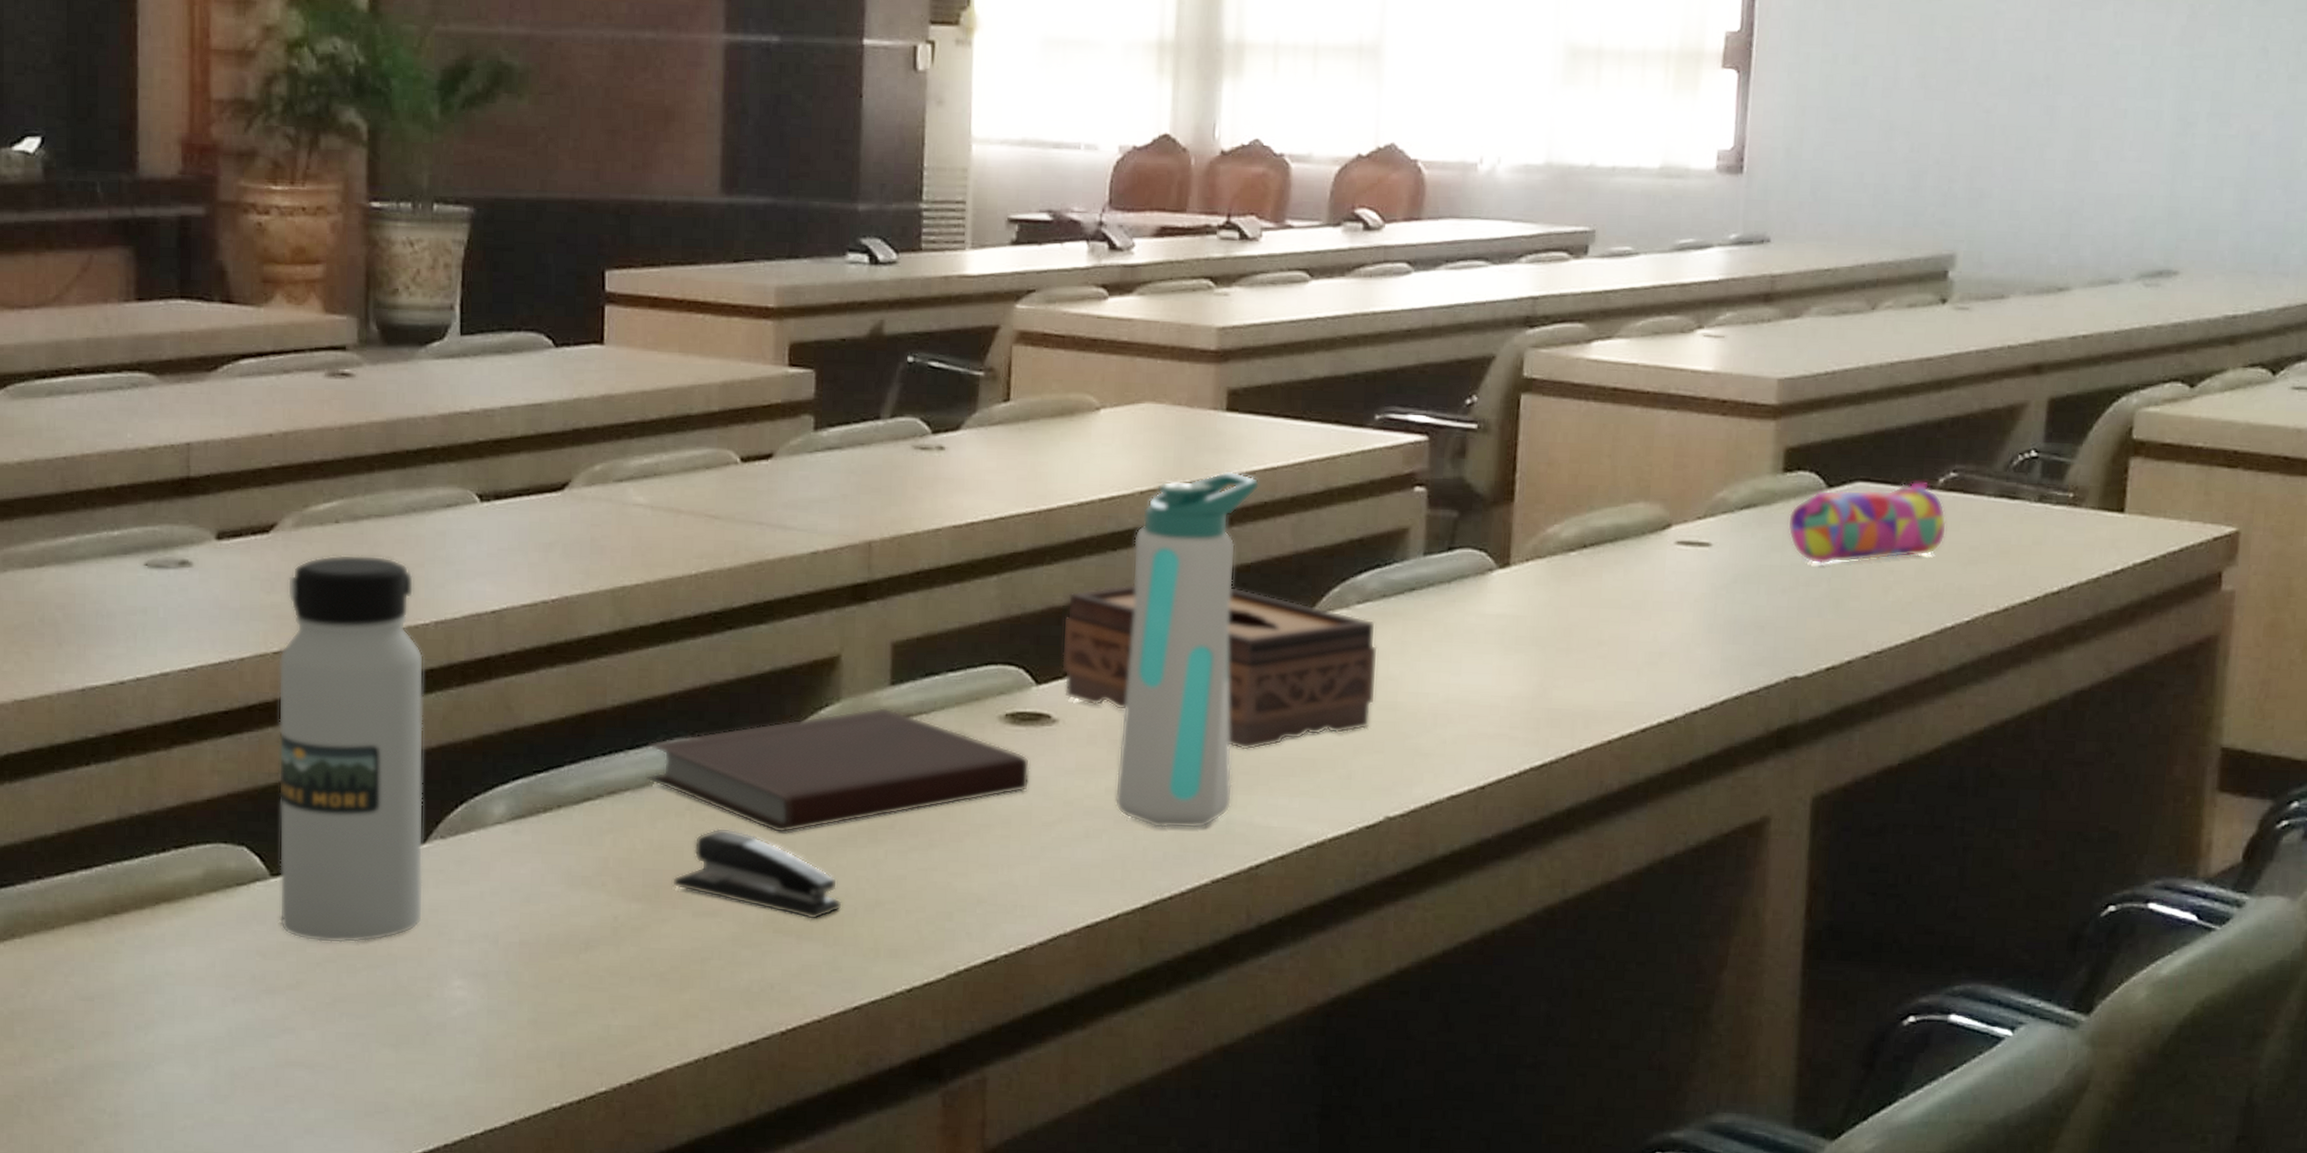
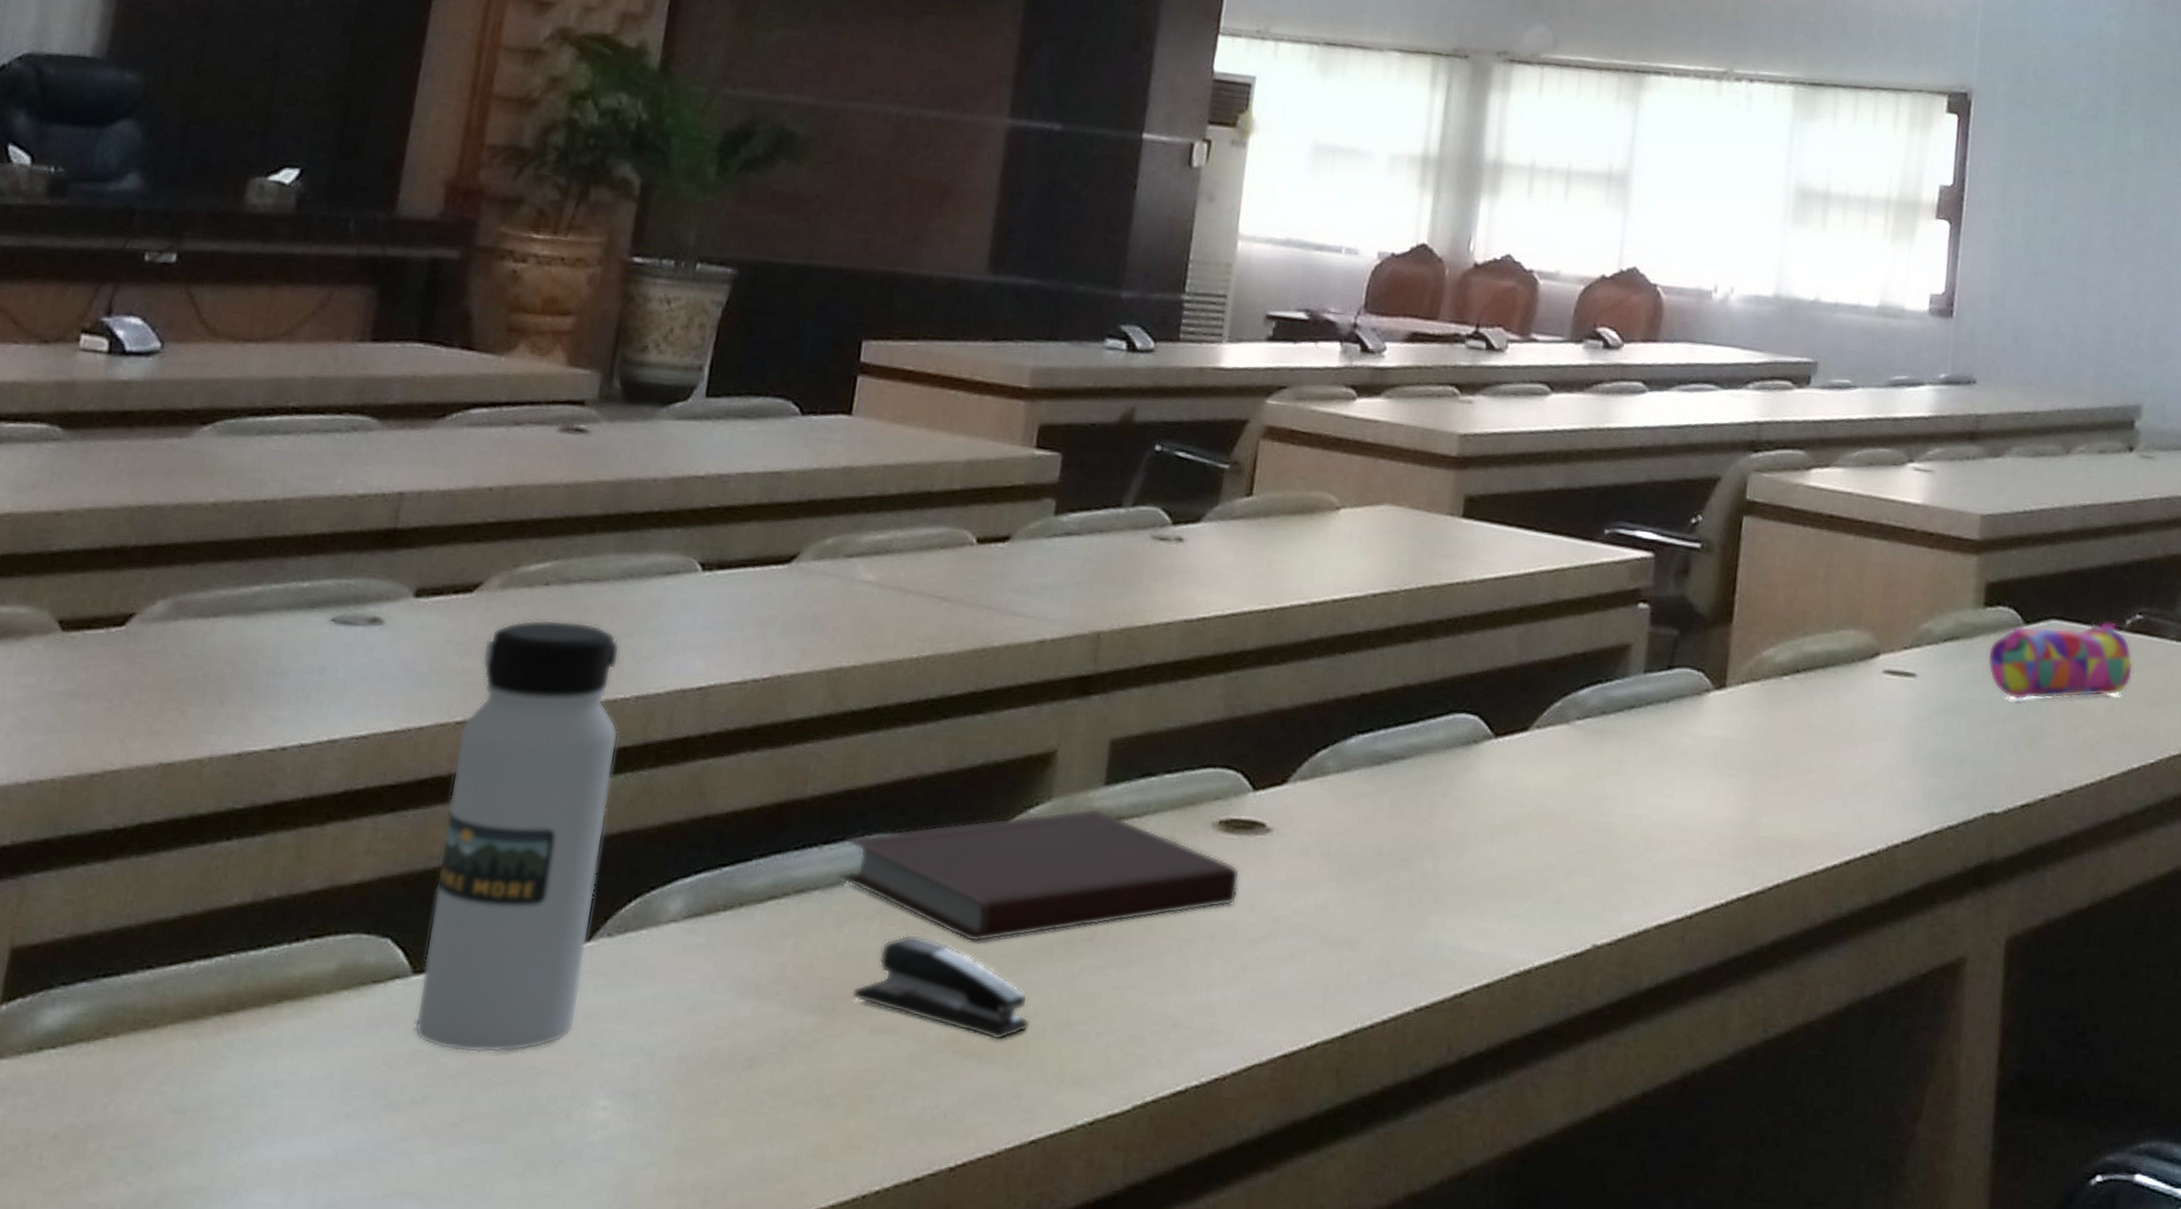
tissue box: present [1062,583,1379,750] -> none [1280,688,1595,869]
water bottle: present [1114,471,1260,829] -> none [1322,577,1491,952]

